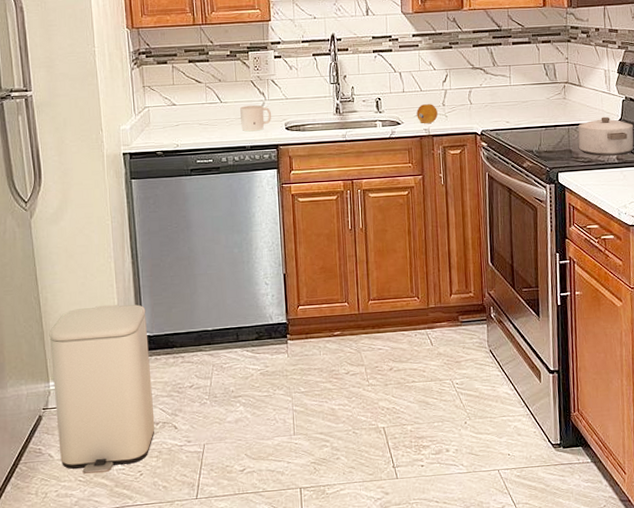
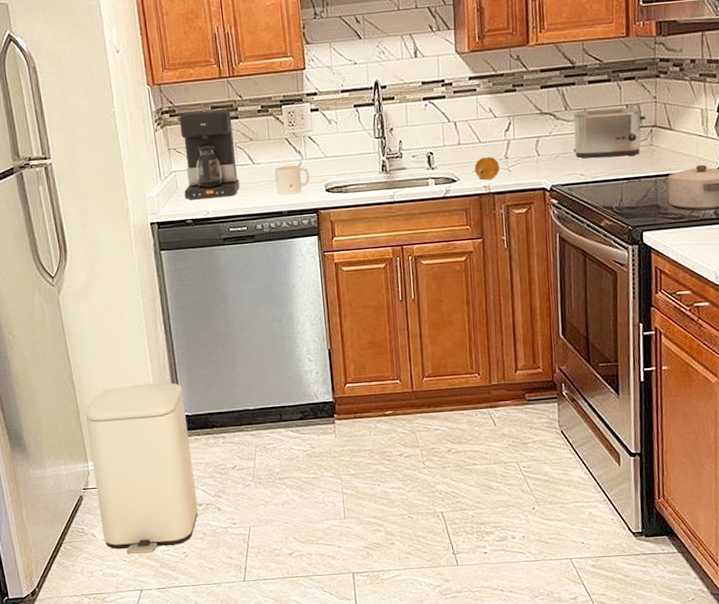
coffee maker: none [155,52,208,133] -> present [179,109,240,199]
toaster: none [500,66,560,108] -> present [573,107,646,159]

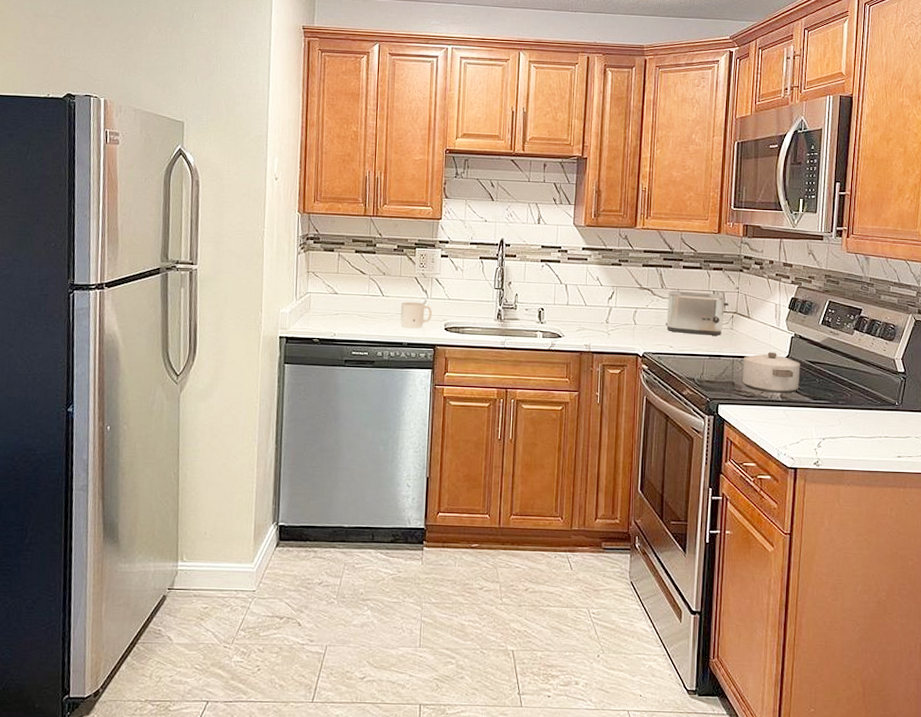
pedal bin: present [84,382,198,555] -> none [179,488,284,664]
coffee maker: present [179,109,240,199] -> none [315,241,370,323]
fruit: present [474,157,500,181] -> none [579,319,600,340]

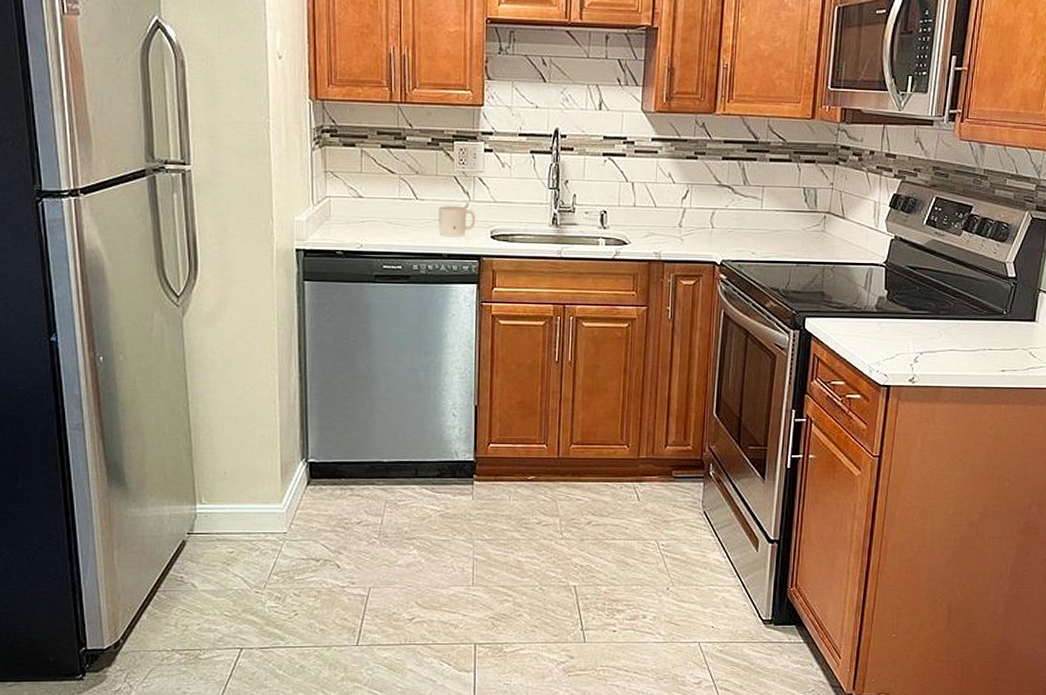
toaster: present [665,291,729,337] -> none [747,188,821,241]
cooking pot: present [741,352,801,394] -> none [832,257,900,305]

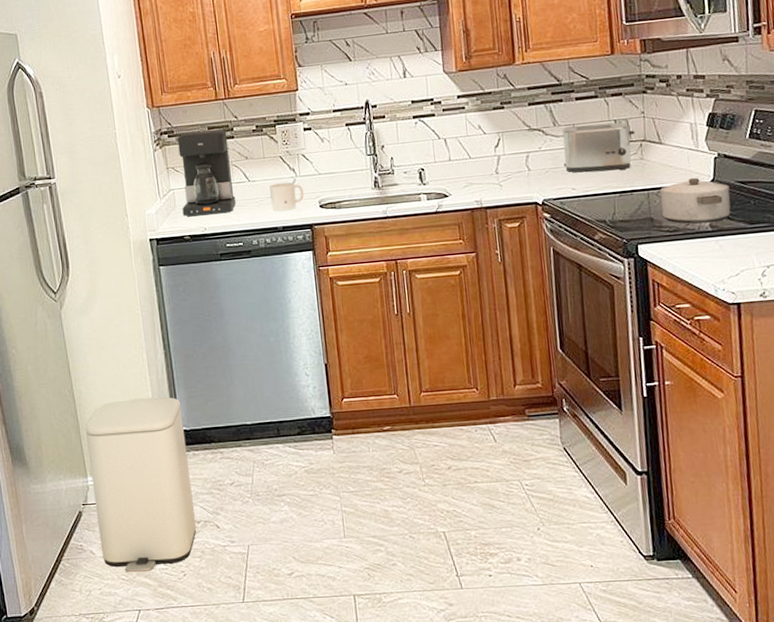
pedal bin: none [198,422,315,609] -> present [84,396,197,573]
coffee maker: none [337,134,400,231] -> present [177,129,237,216]
toaster: none [747,188,821,241] -> present [562,122,635,173]
cooking pot: none [832,257,900,305] -> present [660,177,731,225]

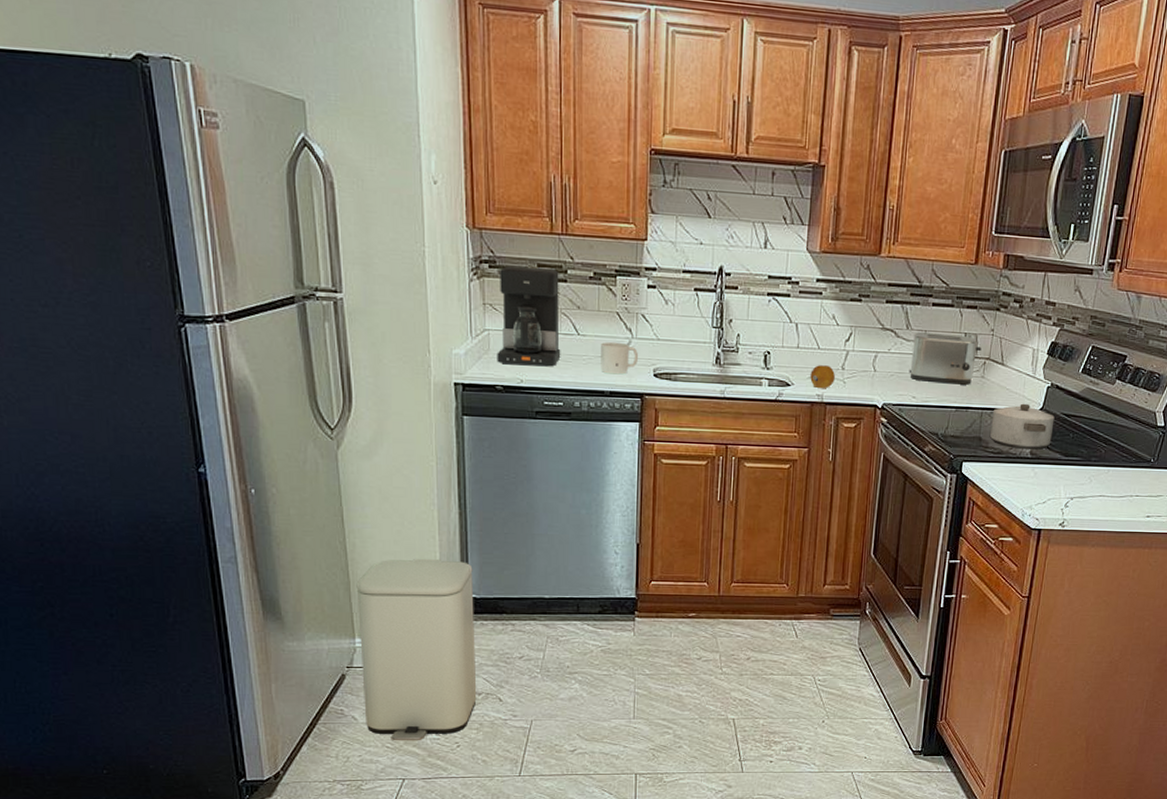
fruit: none [466,172,491,196] -> present [810,365,835,389]

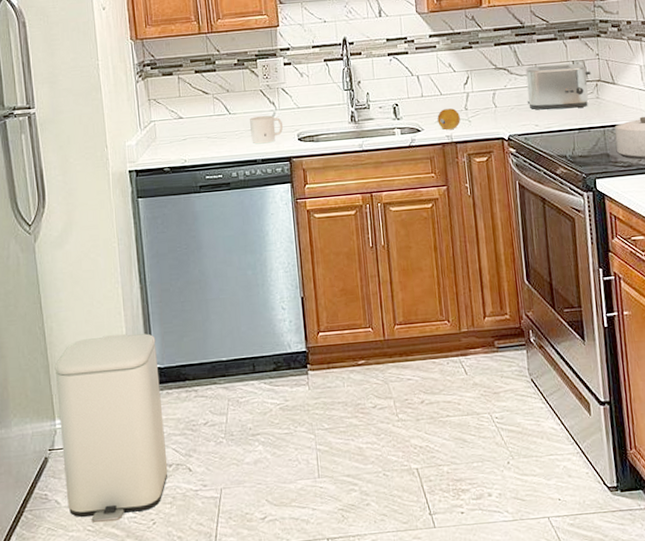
coffee maker: present [497,265,561,367] -> none [160,62,217,148]

